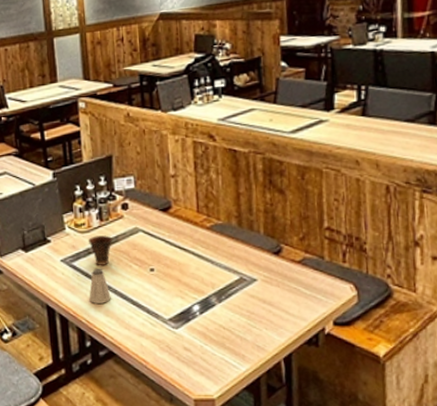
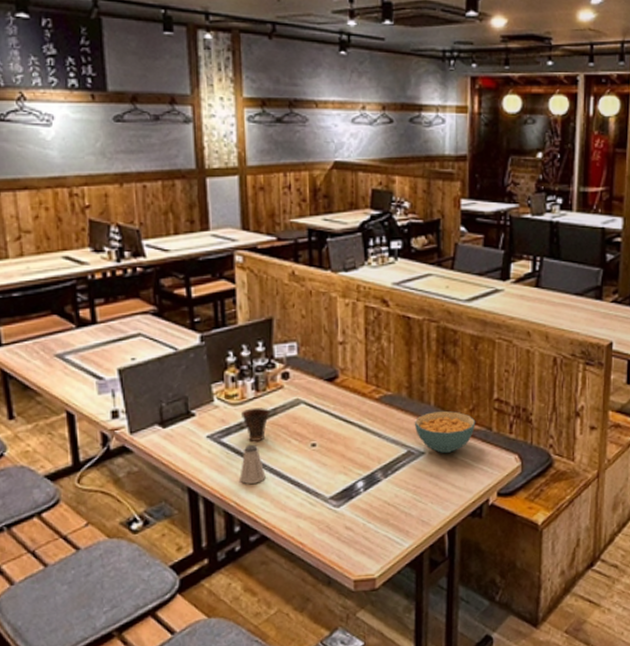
cereal bowl: none [246,239,307,281] -> present [415,410,476,454]

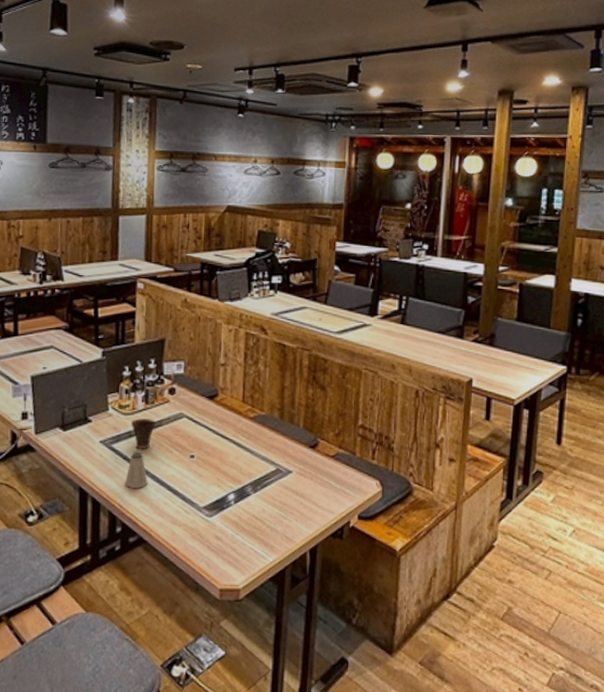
cereal bowl: present [415,410,476,454] -> none [284,433,341,474]

